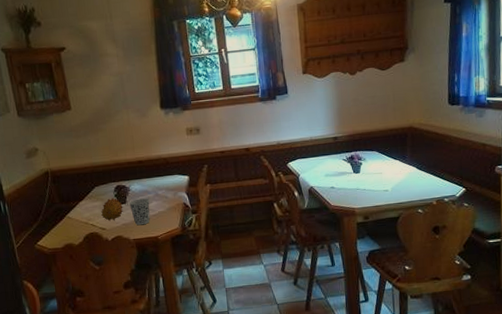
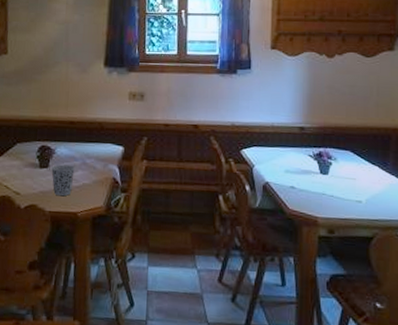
fruit: present [100,197,124,221] -> none [17,158,44,185]

